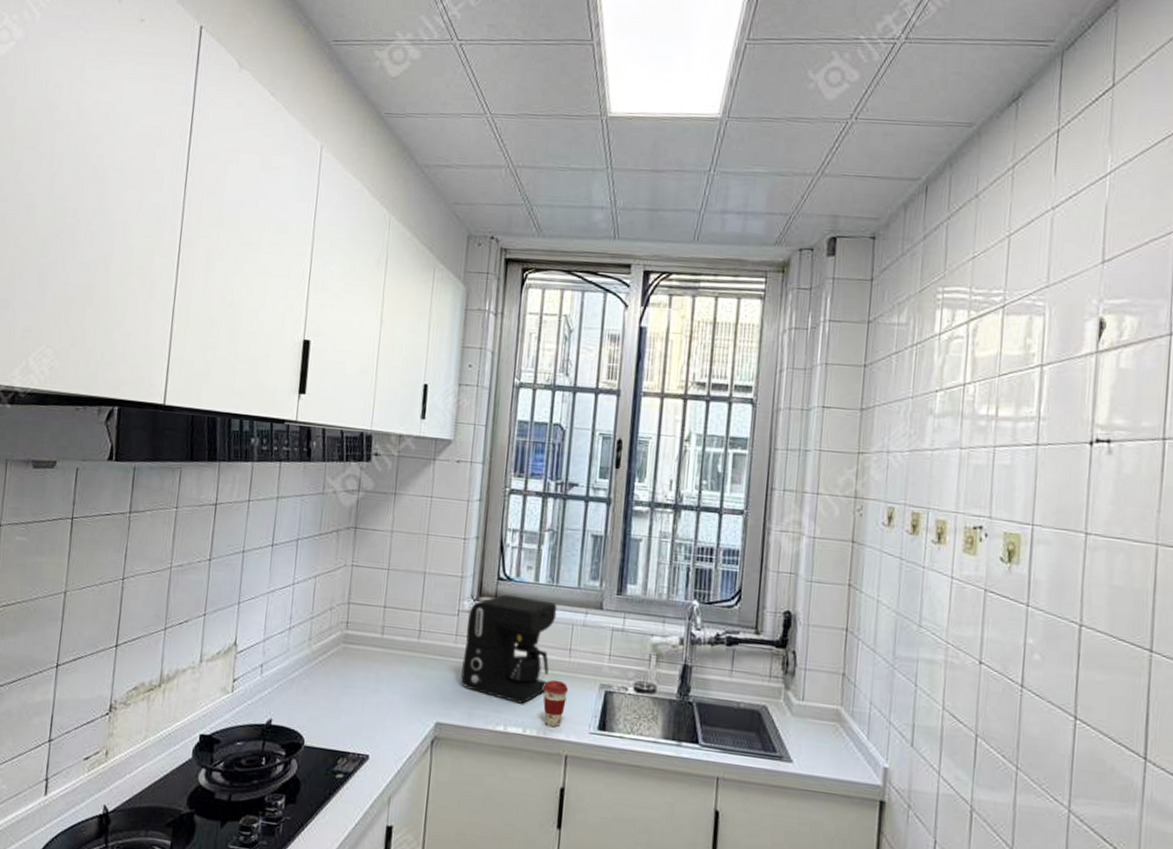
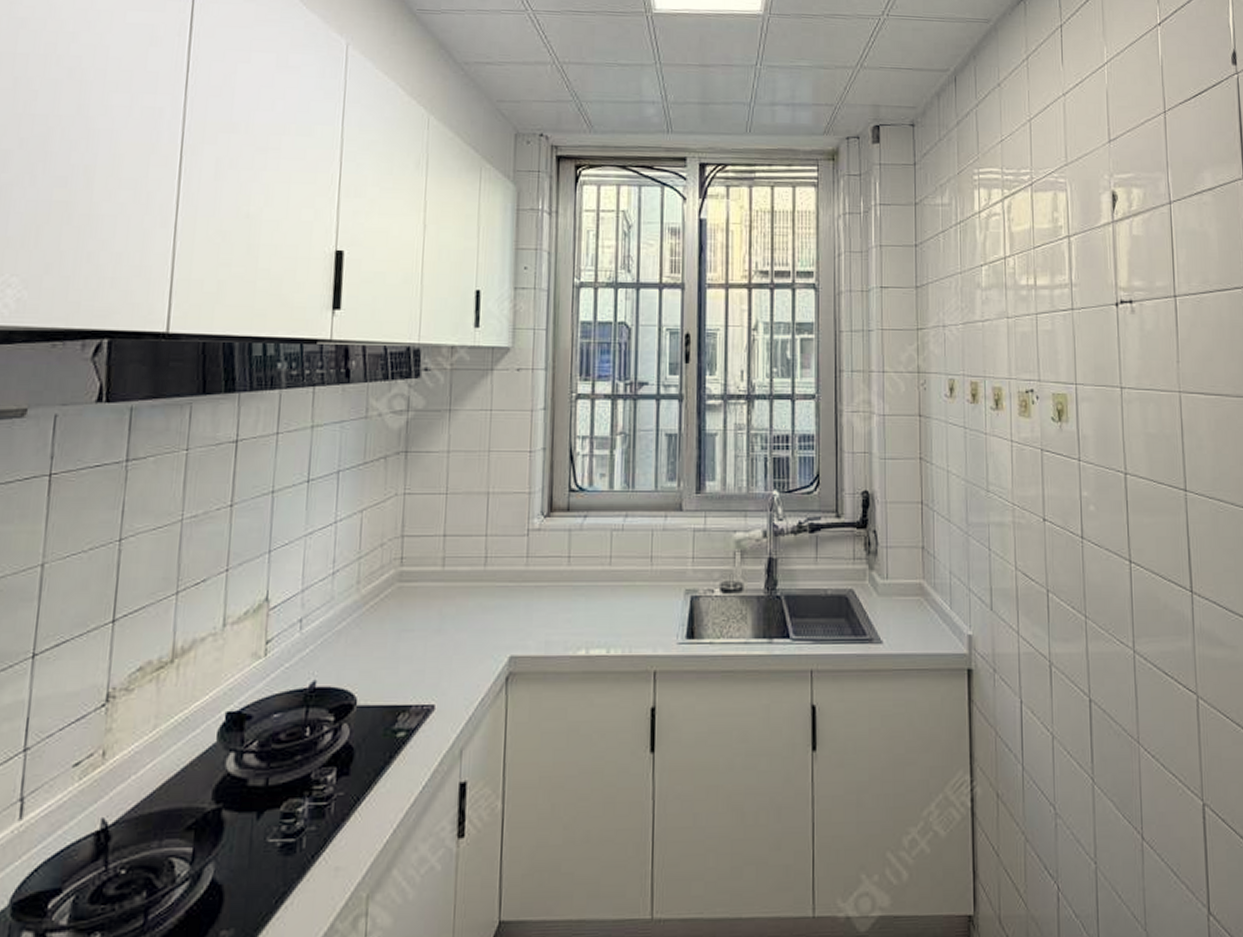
coffee maker: present [461,594,558,704] -> none [535,506,635,622]
coffee cup: present [543,679,569,728] -> none [626,591,653,643]

